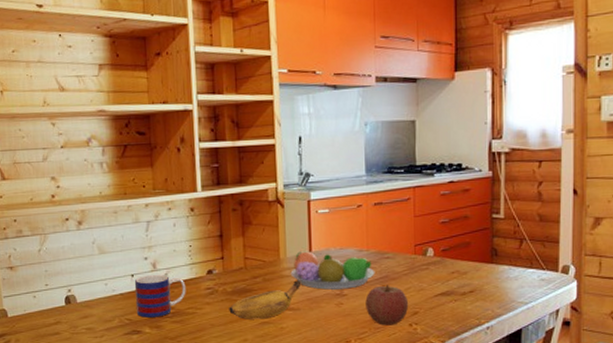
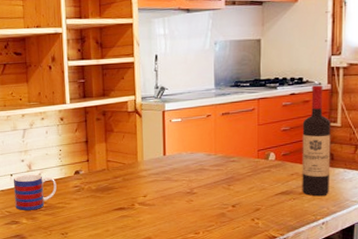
banana: present [229,280,301,320] -> none [93,180,156,213]
fruit bowl: present [290,251,375,290] -> none [147,155,222,189]
apple: present [365,285,409,326] -> none [213,185,252,220]
wine bottle: none [462,172,494,298] -> present [302,85,331,197]

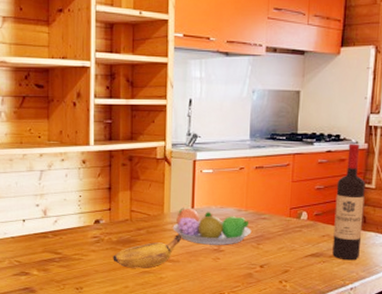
mug: present [13,175,57,210] -> none [25,221,74,261]
banana: none [93,180,156,213] -> present [113,234,182,268]
fruit bowl: none [147,155,222,189] -> present [172,208,252,245]

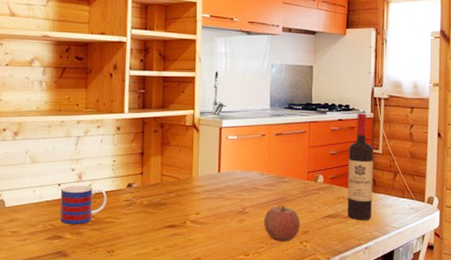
mug: none [25,221,74,261] -> present [59,185,107,224]
banana: present [113,234,182,268] -> none [144,197,210,231]
fruit bowl: present [172,208,252,245] -> none [201,172,274,207]
apple: none [240,244,281,281] -> present [264,206,301,242]

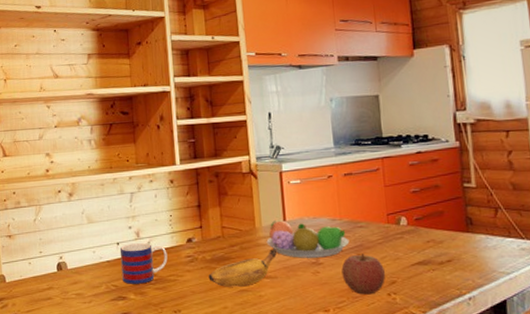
banana: none [144,197,210,231] -> present [208,249,278,287]
fruit bowl: none [201,172,274,207] -> present [266,220,350,258]
wine bottle: present [347,113,374,221] -> none [433,142,472,267]

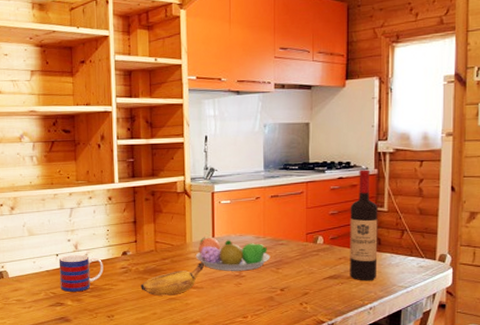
apple: present [341,254,386,295] -> none [261,268,300,304]
wine bottle: none [433,142,472,267] -> present [350,169,378,281]

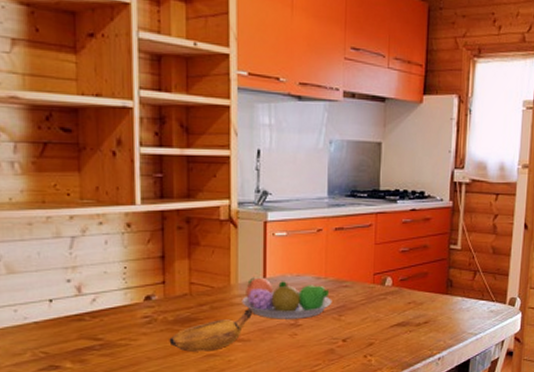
mug: present [58,255,104,292] -> none [52,300,118,350]
wine bottle: present [350,169,378,281] -> none [419,201,451,329]

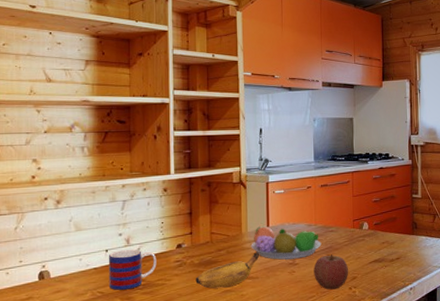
mug: none [52,300,118,350] -> present [108,249,157,290]
apple: none [321,315,365,357] -> present [314,254,349,290]

